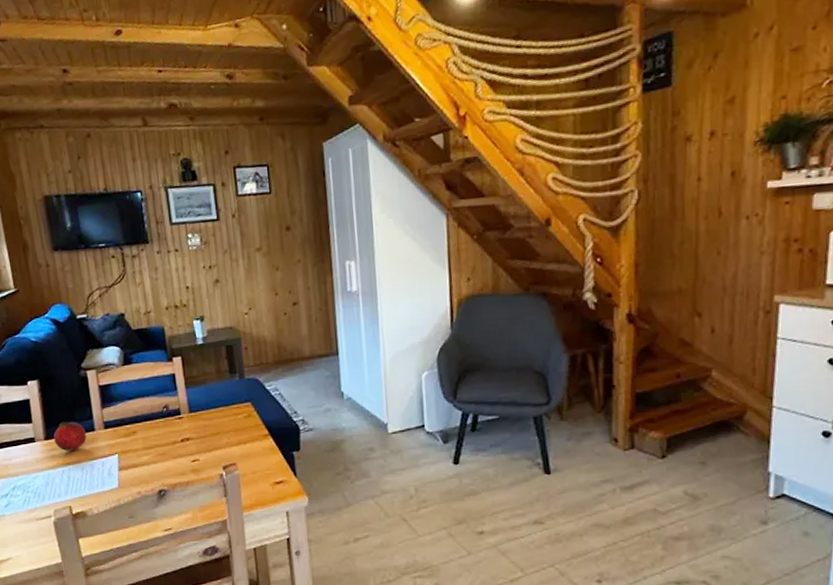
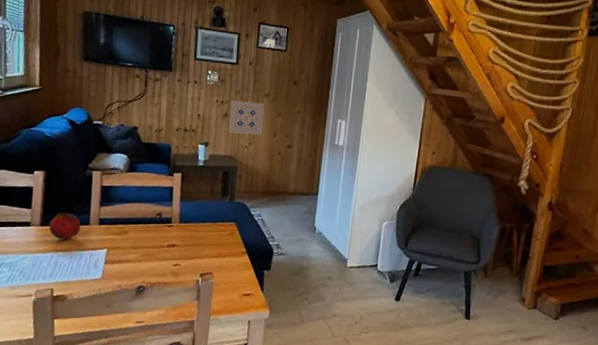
wall art: none [219,260,261,301] -> present [228,100,264,135]

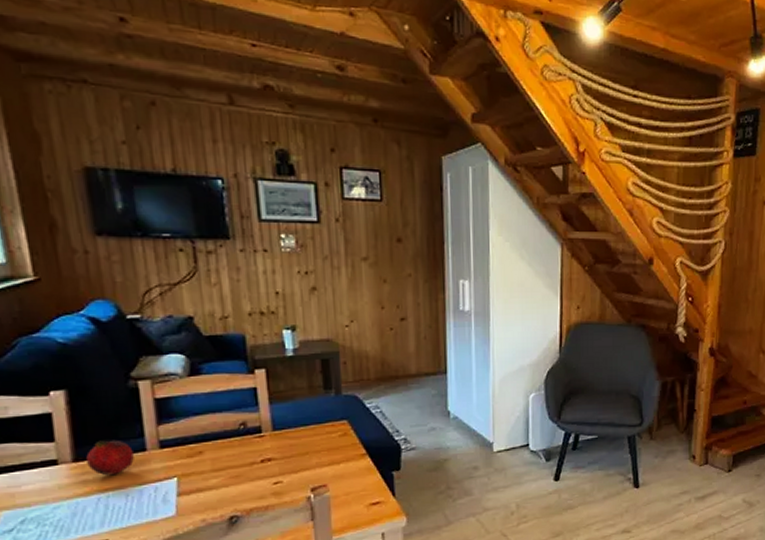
wall art: present [228,100,264,135] -> none [317,270,365,311]

